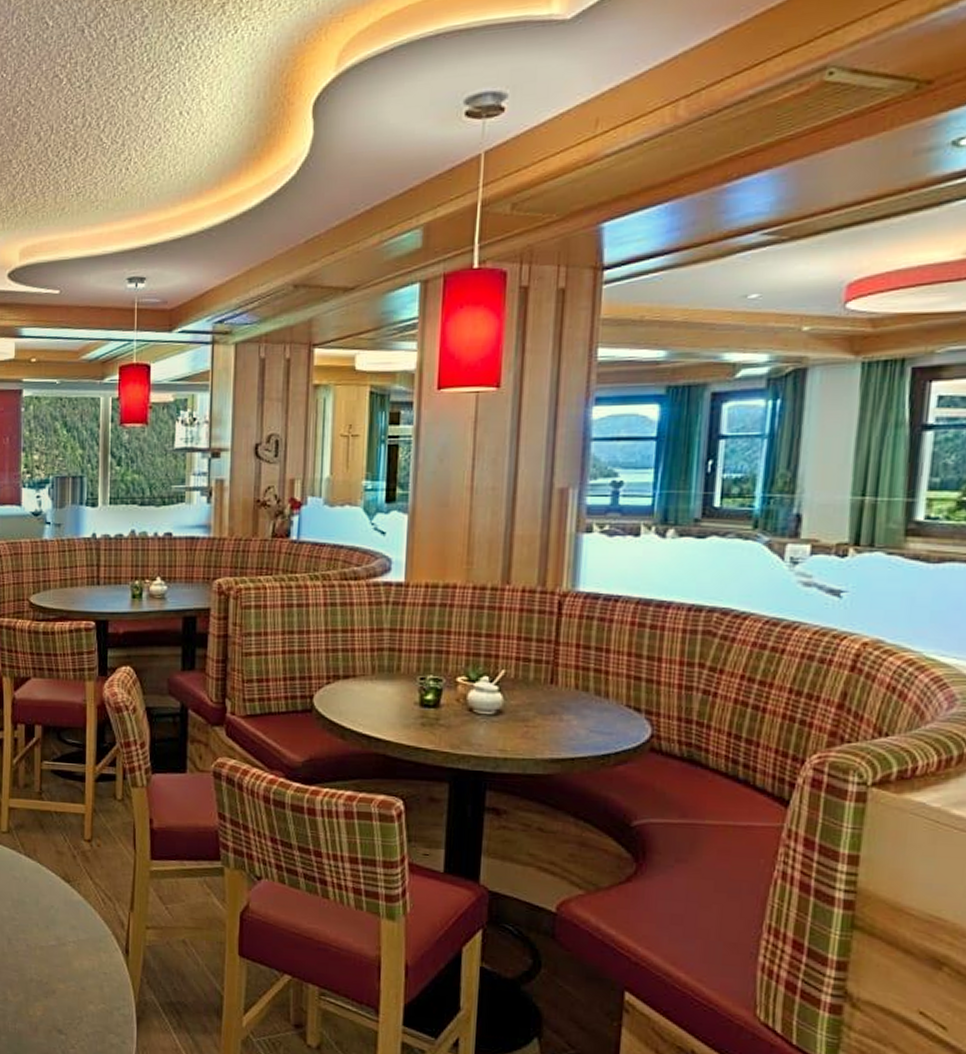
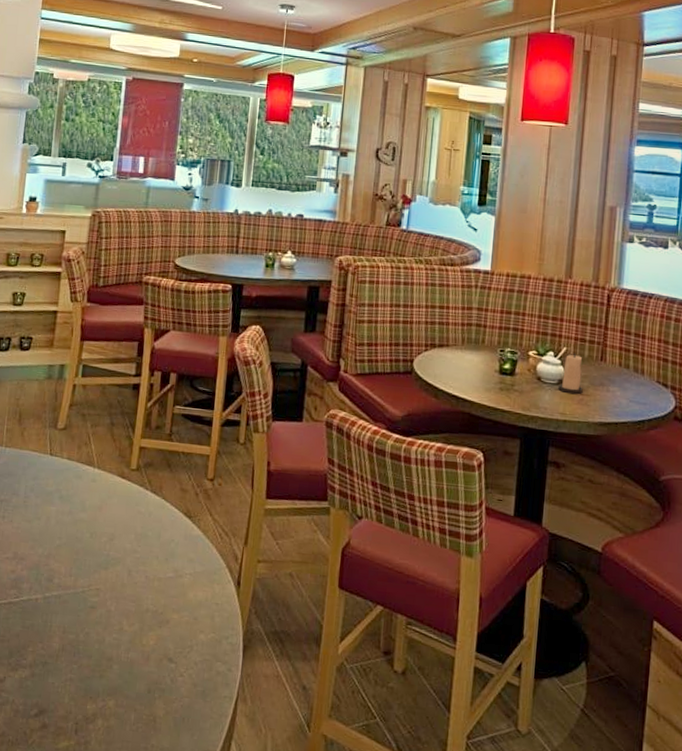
candle: none [496,676,528,727] -> present [558,353,583,395]

